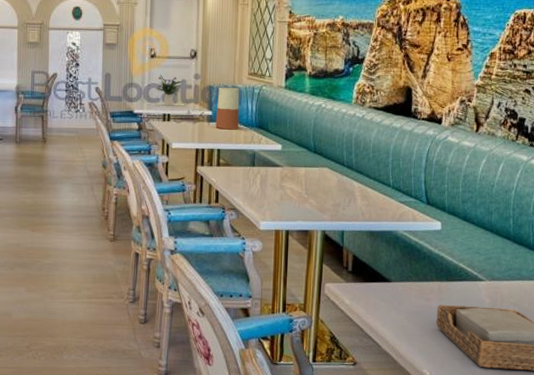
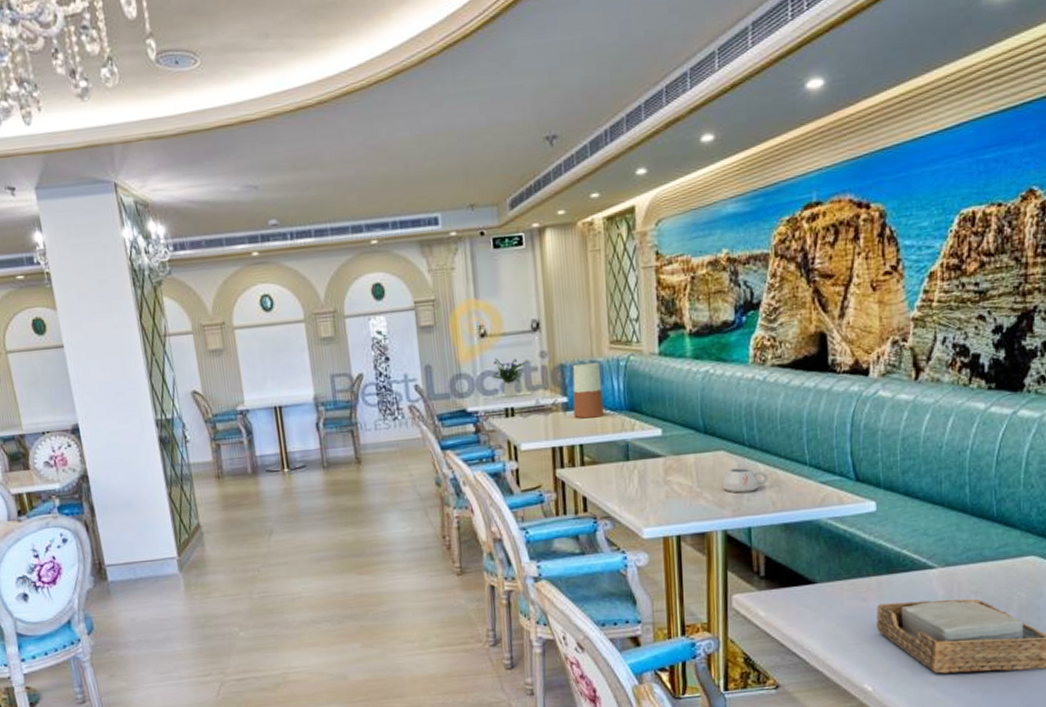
cup: none [324,181,360,203] -> present [722,466,768,493]

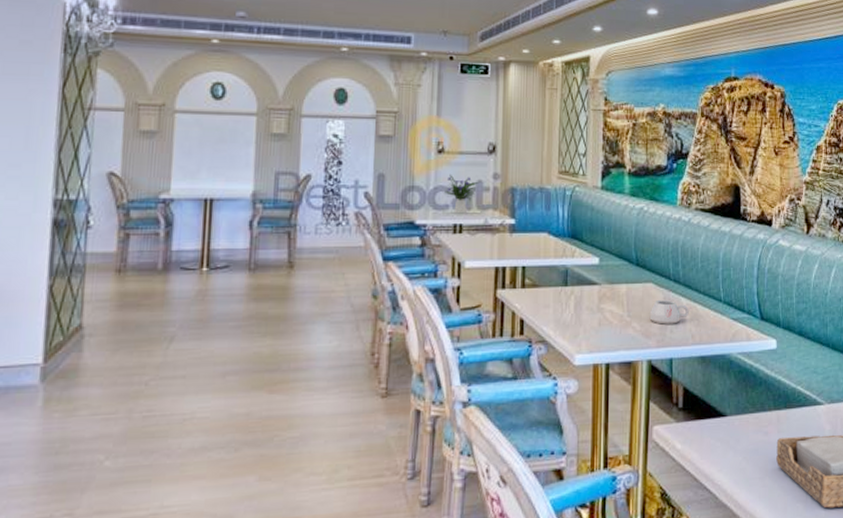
vase: present [572,362,604,419] -> none [519,188,548,242]

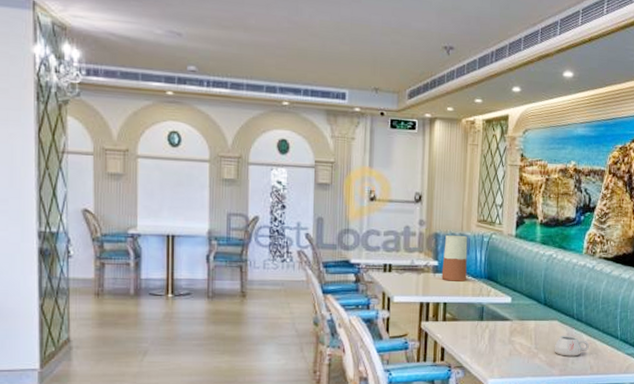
flower arrangement: present [443,174,478,214] -> none [375,219,406,255]
vase: none [519,188,548,242] -> present [441,234,468,282]

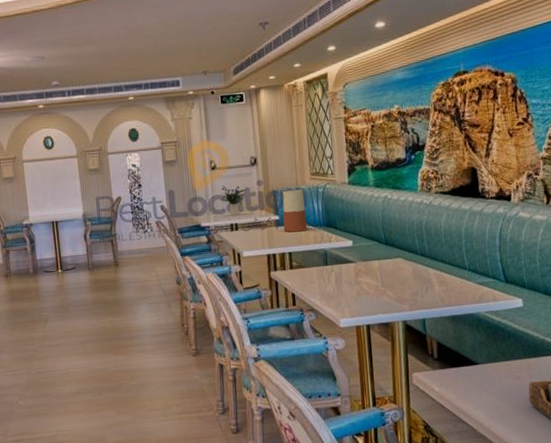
flower arrangement: none [375,219,406,255] -> present [219,185,246,216]
cup: present [554,335,589,357] -> none [401,270,437,292]

